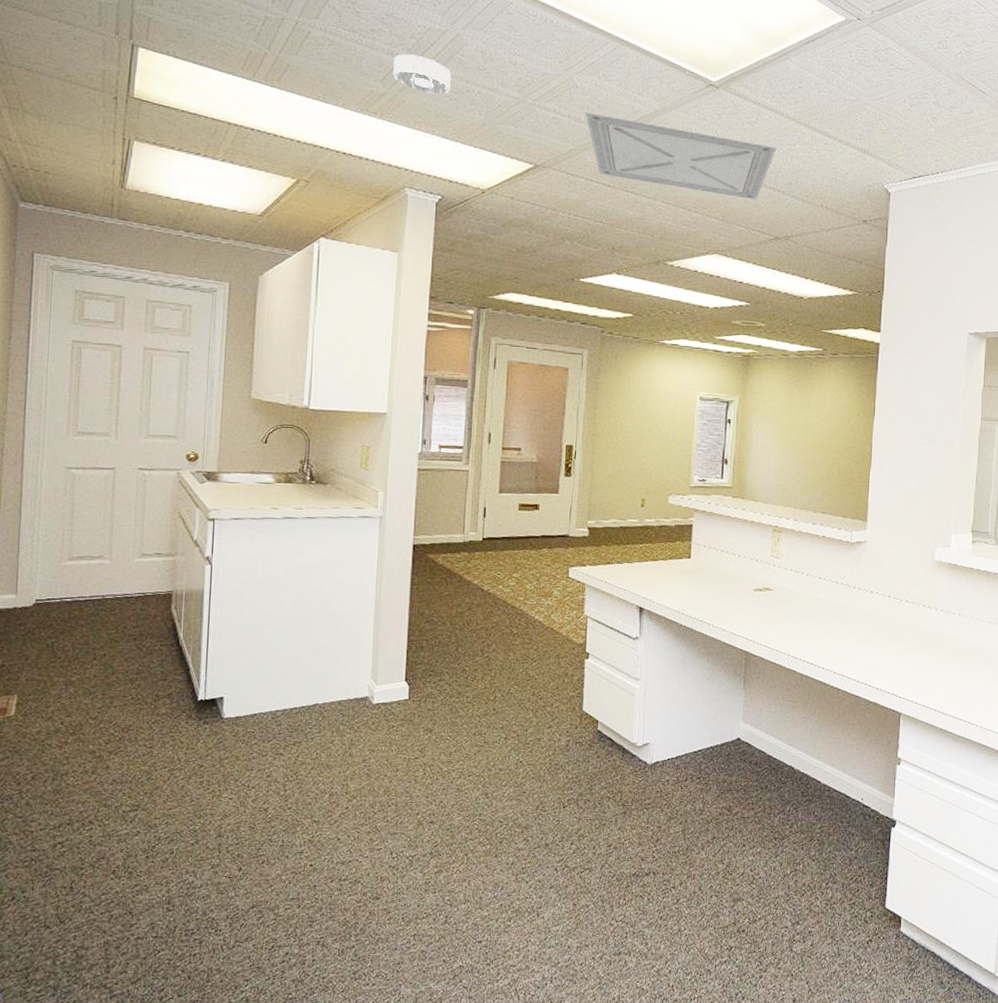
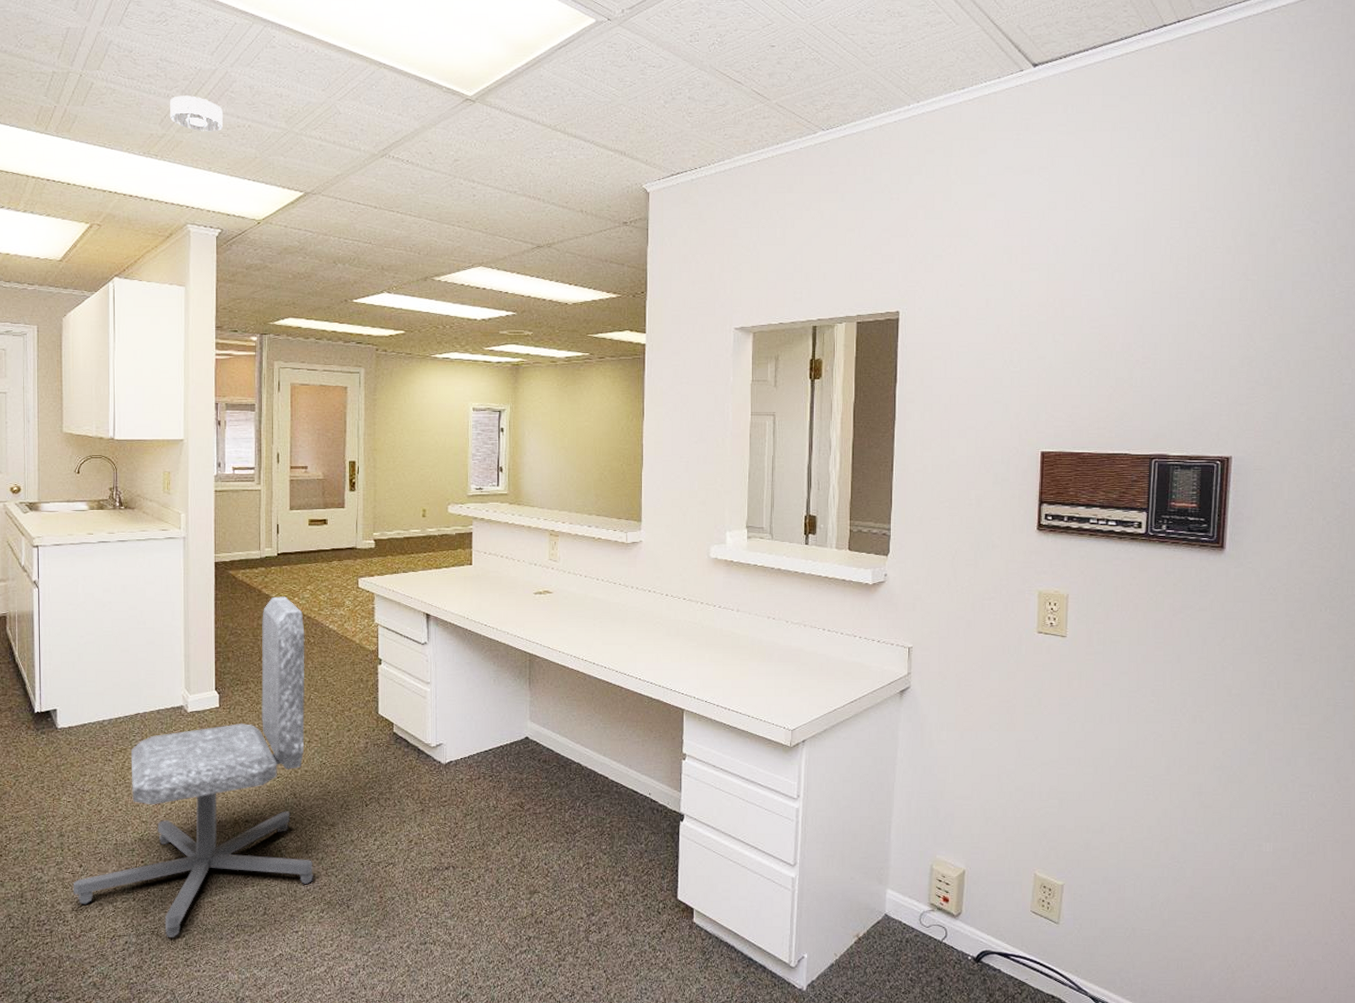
chair: none [228,583,508,948] -> present [72,596,313,937]
ceiling vent: present [585,112,777,200] -> none [349,137,535,210]

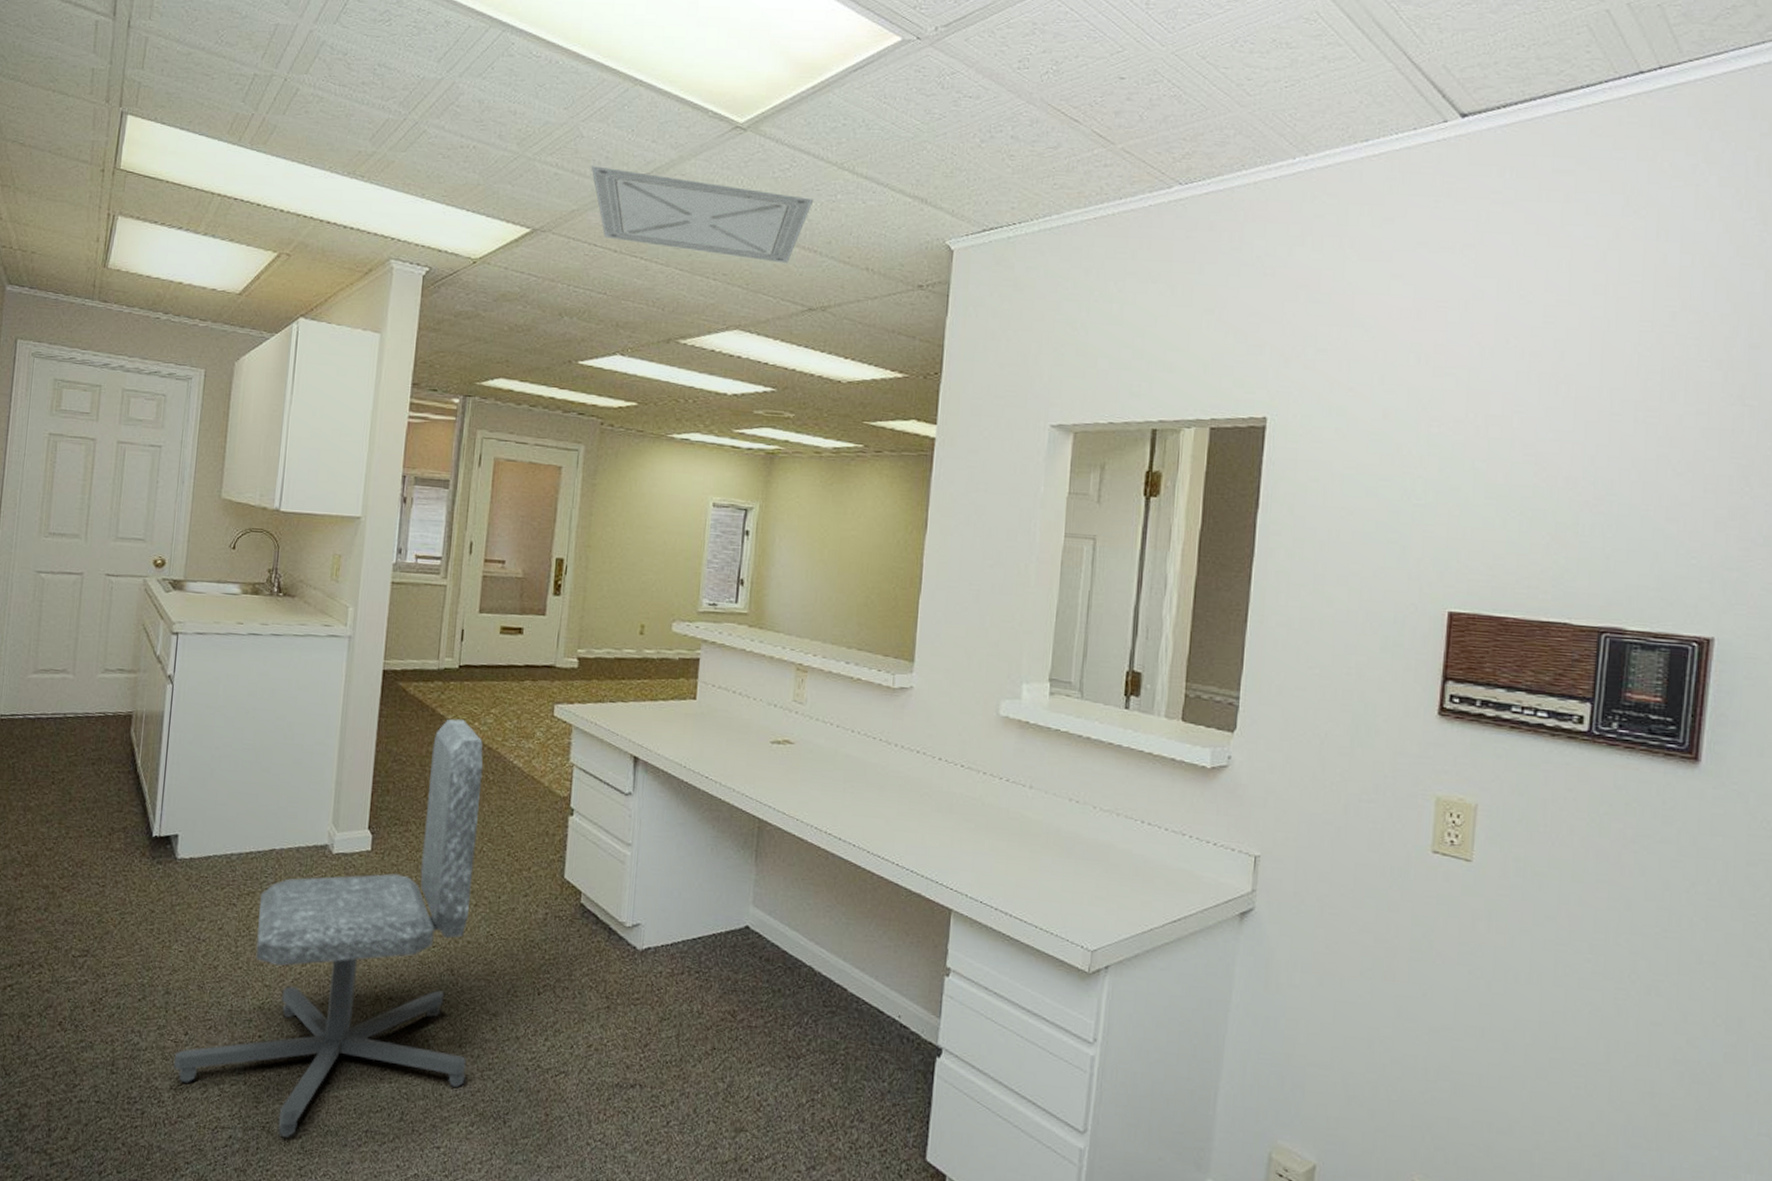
smoke detector: present [170,96,224,132] -> none [383,108,446,152]
ceiling vent: none [349,137,535,210] -> present [591,166,814,263]

